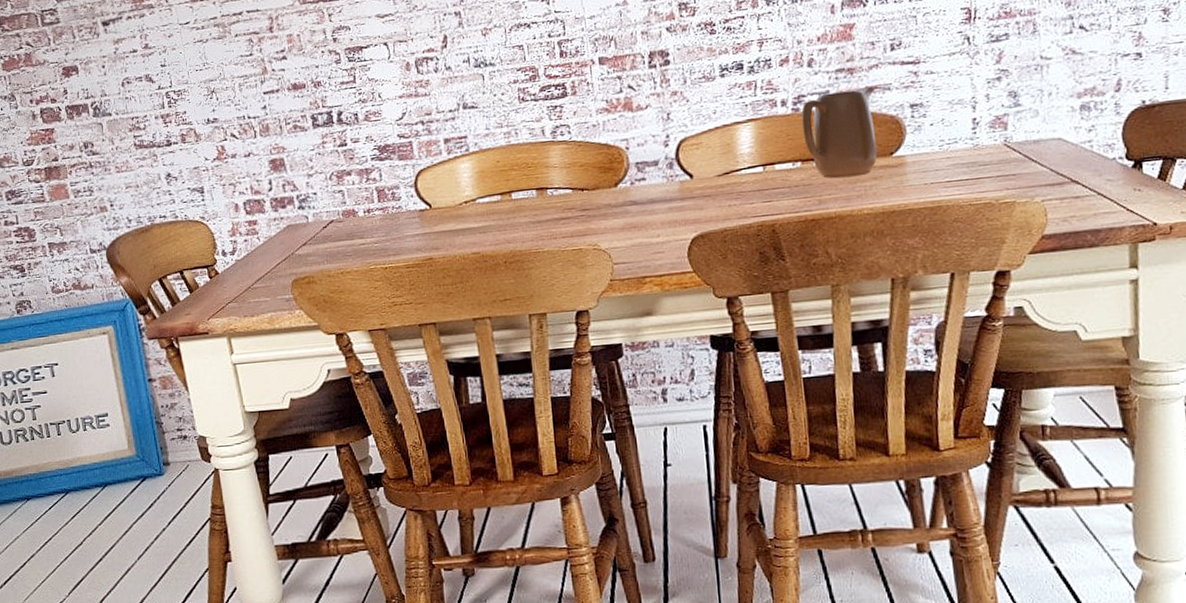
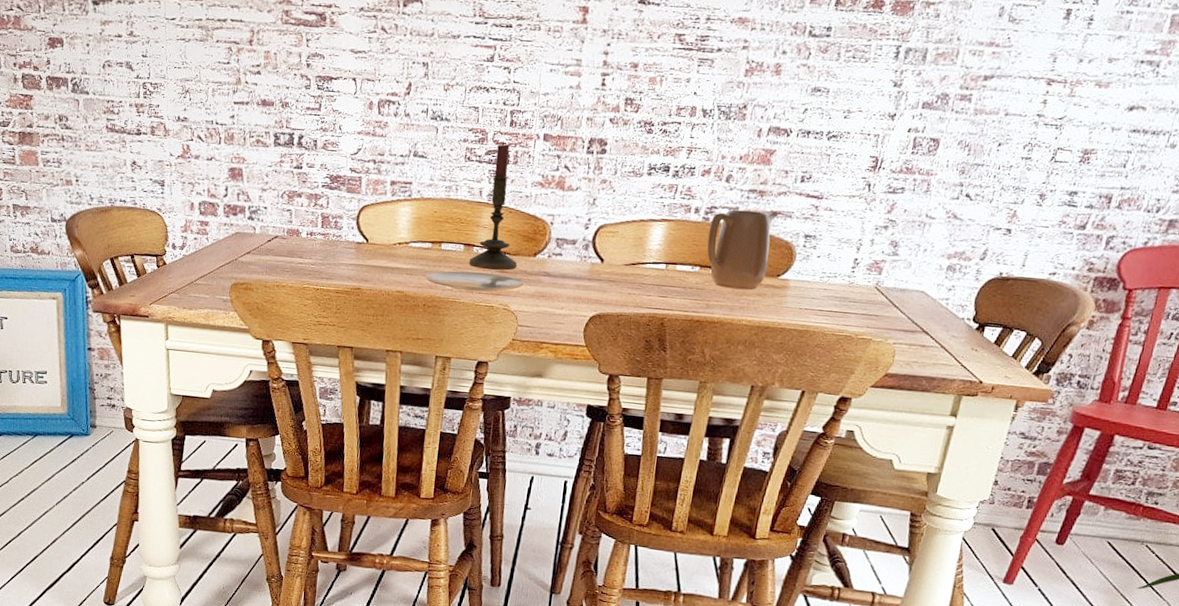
plate: none [500,213,611,239] -> present [424,271,525,293]
candle: none [545,73,598,212] -> present [468,140,517,271]

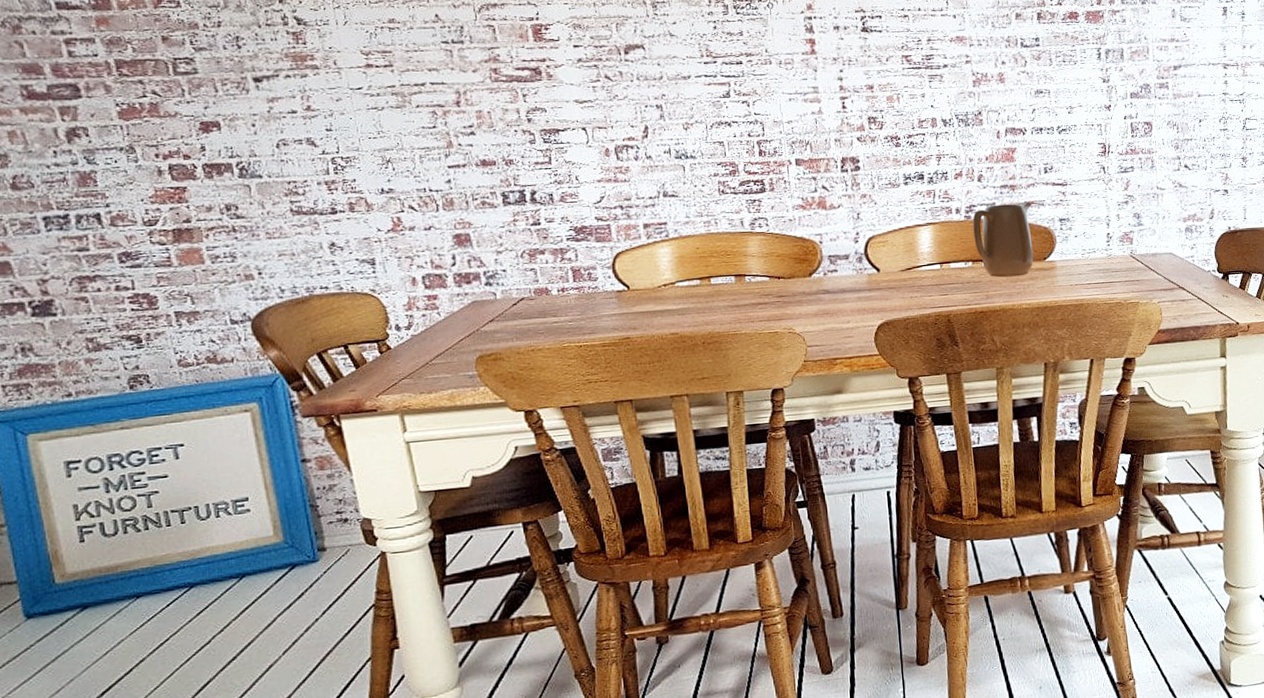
plate: present [424,271,525,293] -> none [698,299,806,322]
candle: present [468,140,517,271] -> none [743,170,793,298]

